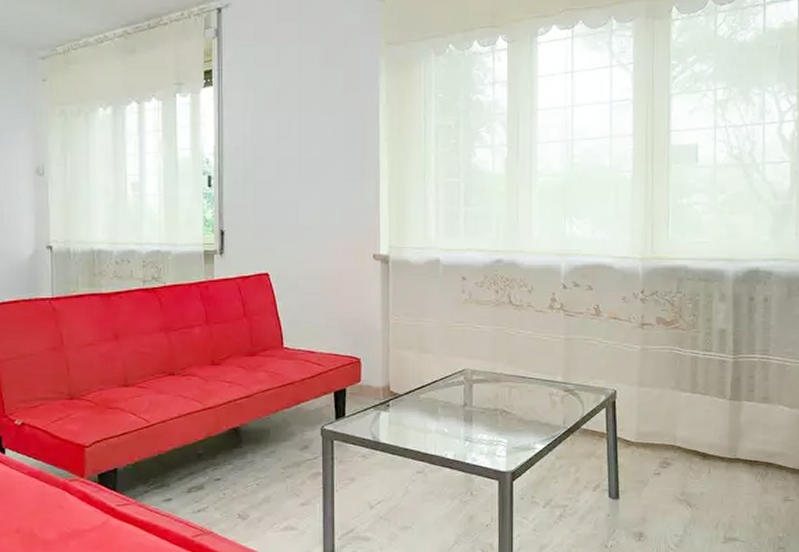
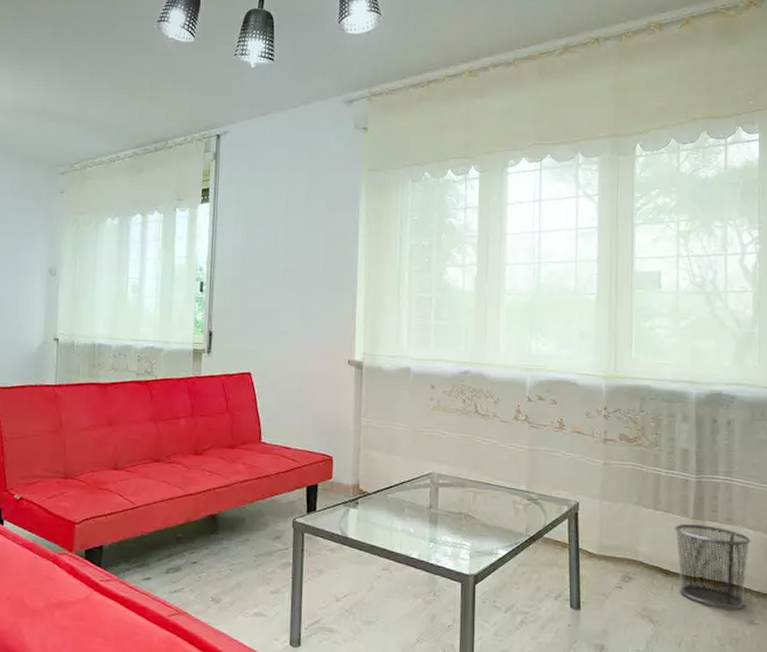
waste bin: none [712,405,787,487] -> present [674,524,751,609]

